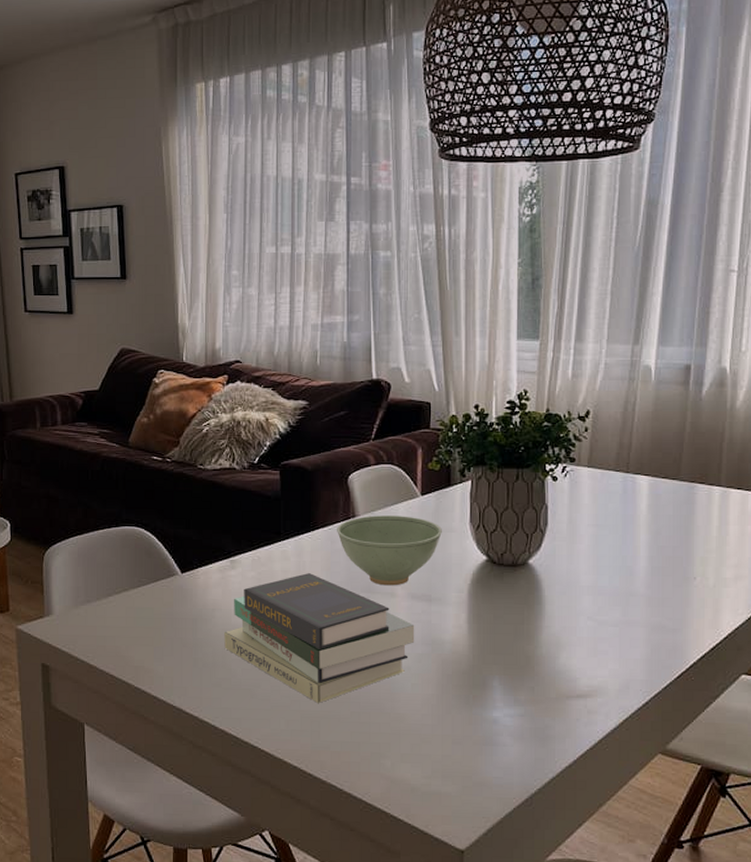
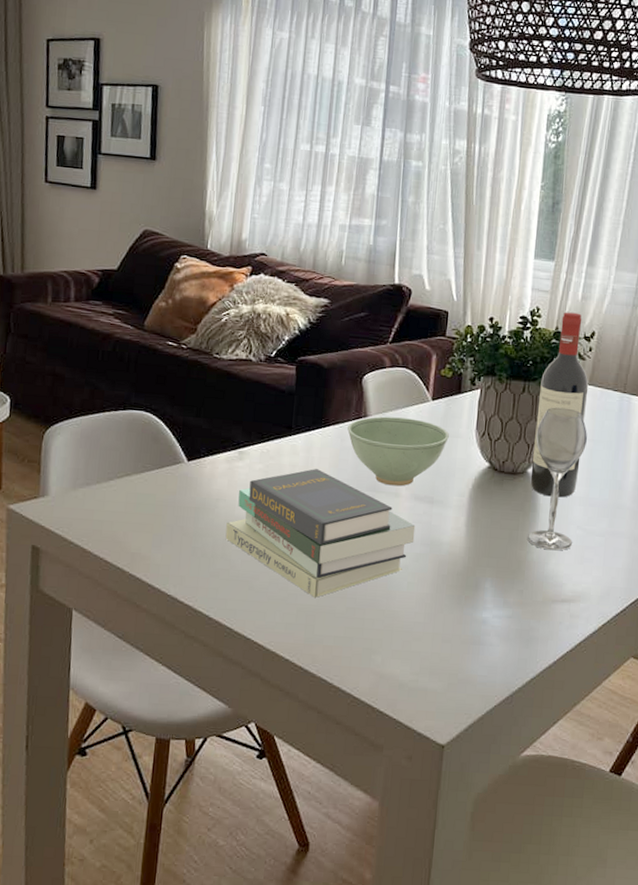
wine bottle: none [532,392,588,588] -> present [530,312,589,498]
wineglass: none [535,493,590,644] -> present [528,407,587,551]

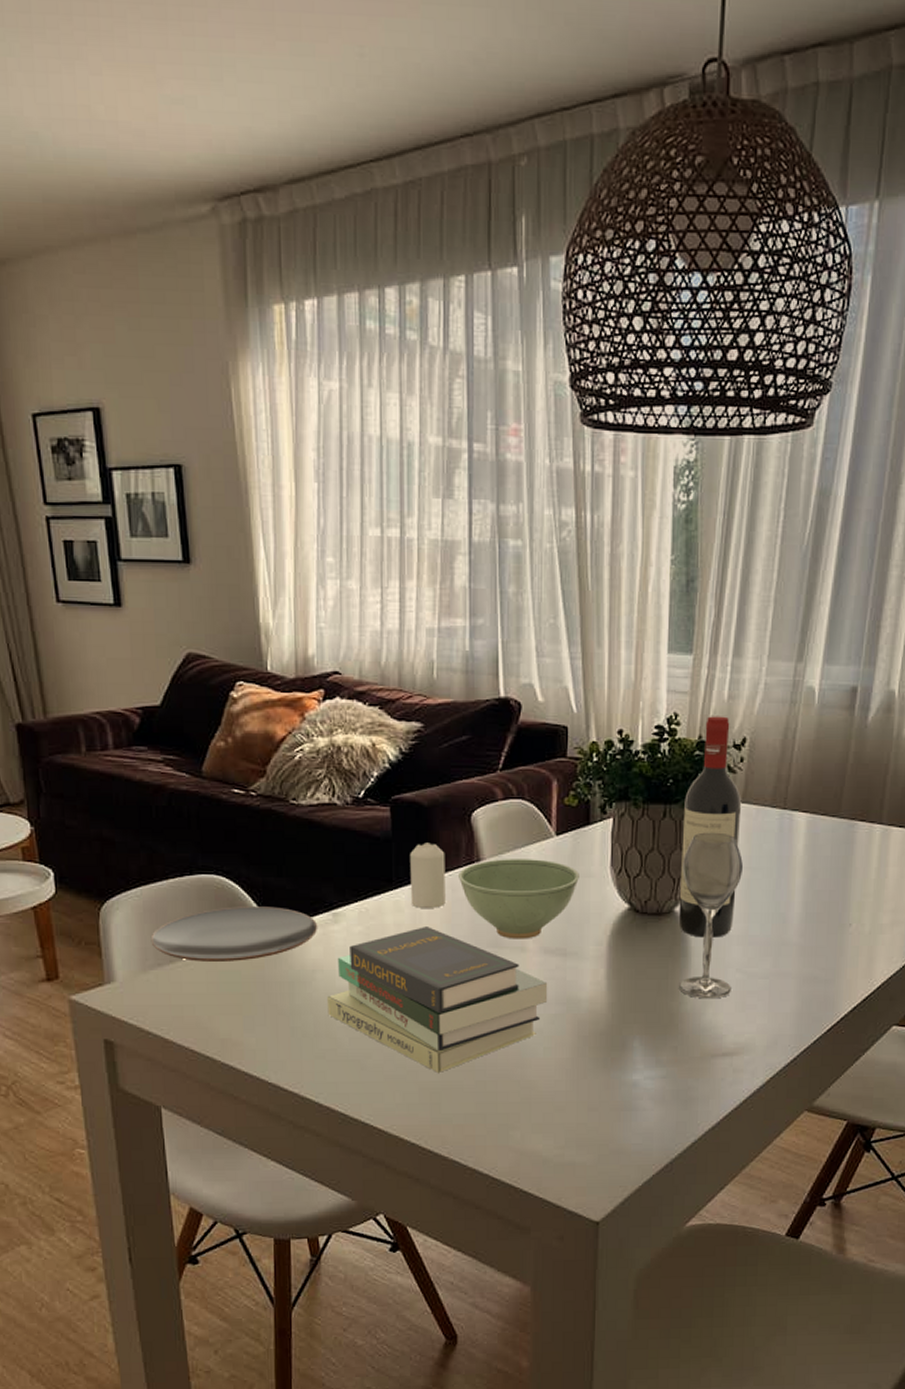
plate: none [83,439,226,487] -> present [150,906,318,961]
candle: none [305,398,338,454] -> present [410,843,446,908]

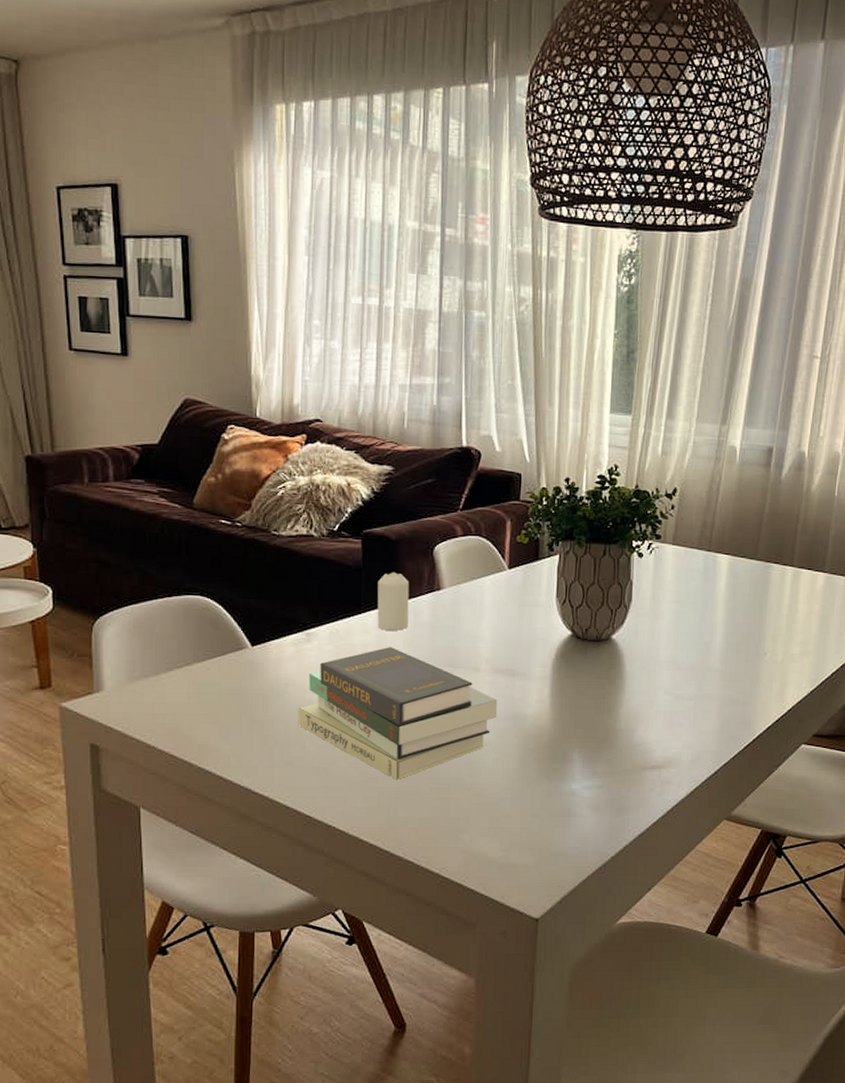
plate: present [150,906,318,961] -> none [138,625,293,675]
bowl: present [459,859,579,939] -> none [421,588,528,661]
wine bottle: present [678,716,742,938] -> none [615,468,672,663]
wineglass: present [679,832,743,999] -> none [615,569,672,717]

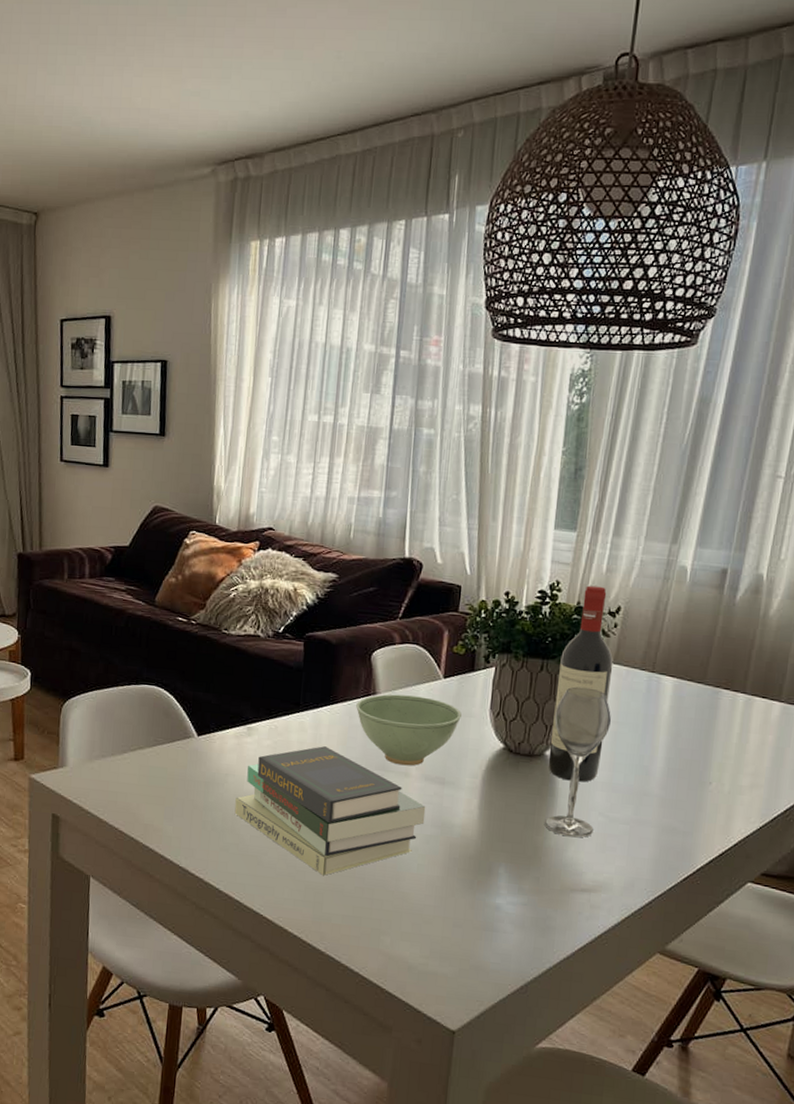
candle: present [377,572,410,631] -> none [313,674,347,731]
bowl: none [421,588,528,661] -> present [356,694,462,766]
wine bottle: none [615,468,672,663] -> present [548,585,614,782]
wineglass: none [615,569,672,717] -> present [545,687,611,838]

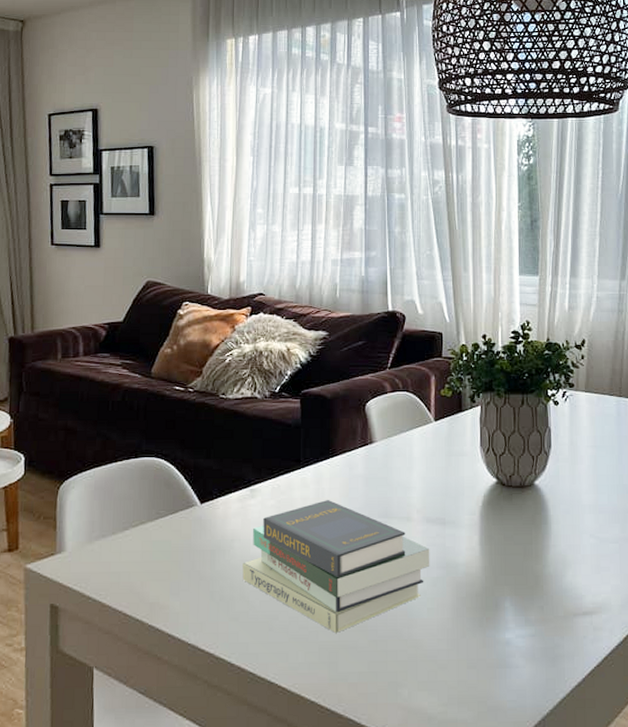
bowl: present [356,694,462,766] -> none [355,441,454,510]
wineglass: present [545,687,611,838] -> none [539,417,589,562]
wine bottle: present [548,585,614,782] -> none [538,323,585,507]

